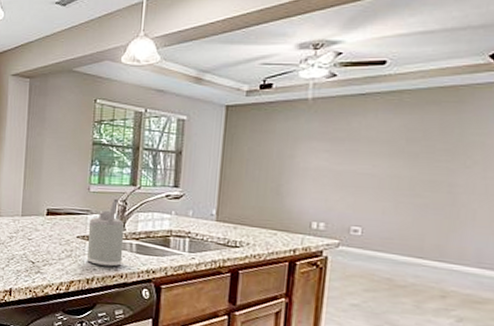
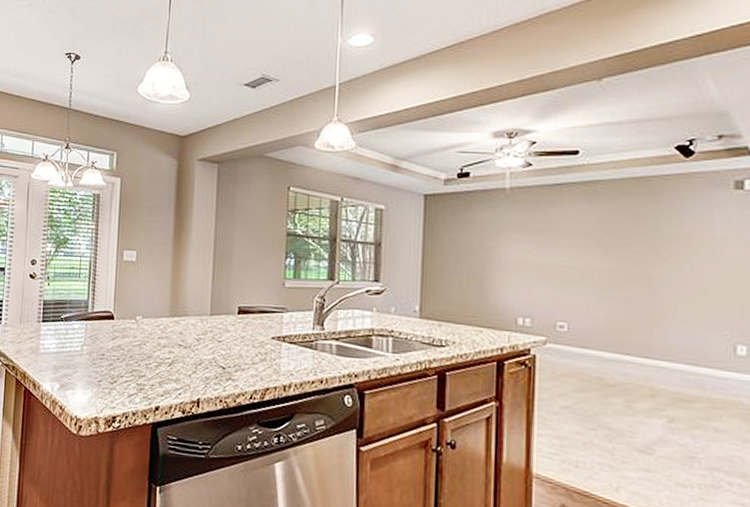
soap dispenser: present [87,198,124,267] -> none [283,294,323,371]

